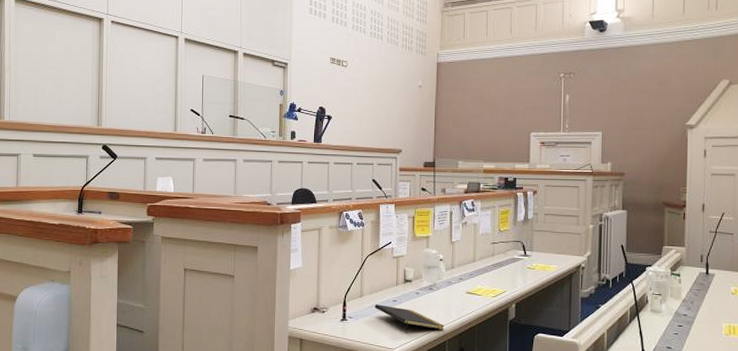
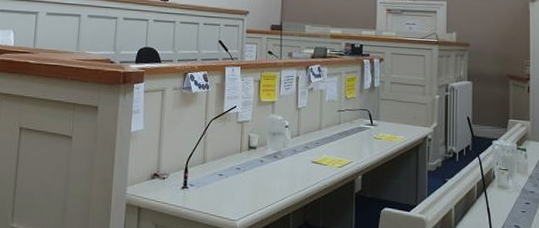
notepad: present [374,304,445,333] -> none [217,172,289,204]

